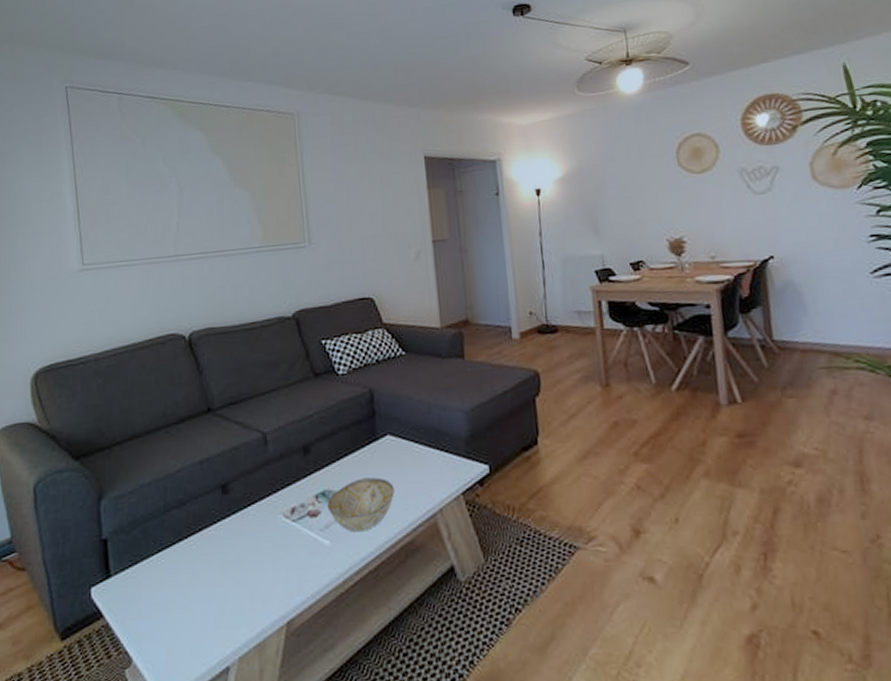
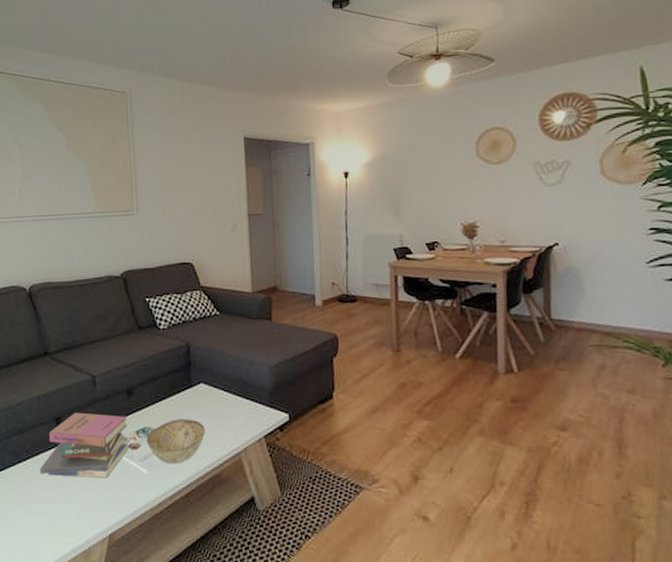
books: none [204,476,307,555] -> present [40,412,128,478]

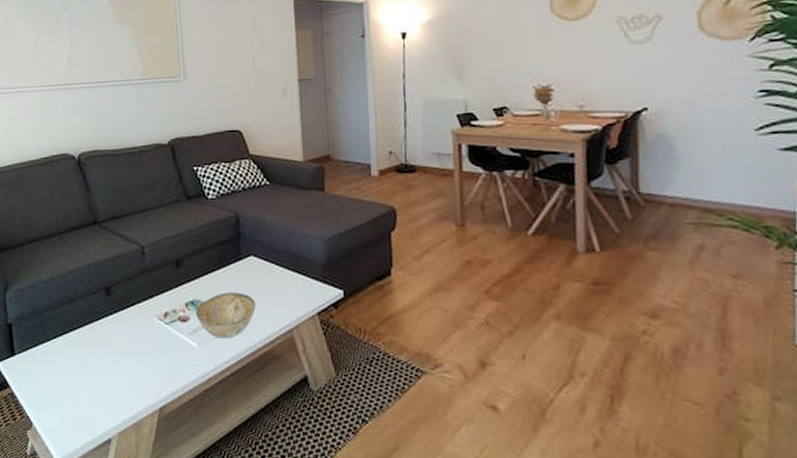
books: present [40,412,128,478] -> none [90,282,178,351]

